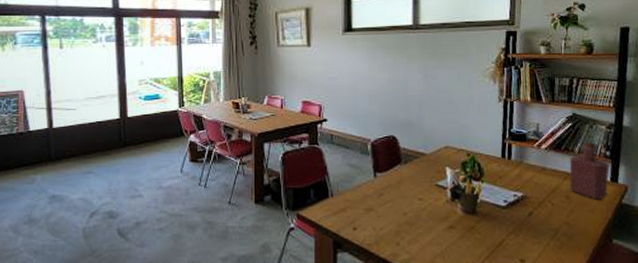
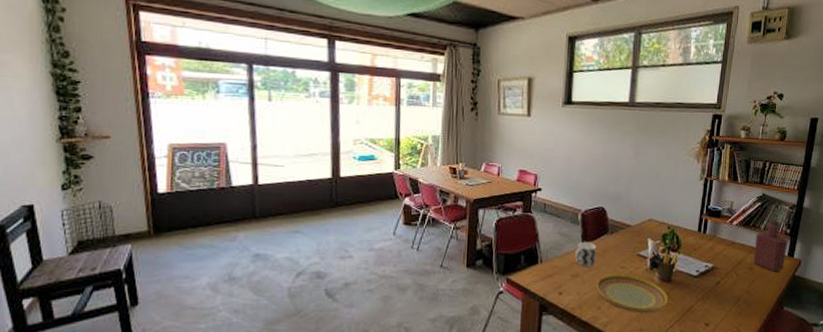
cup: none [367,173,391,199] -> present [575,242,597,267]
plate: none [392,207,475,249] -> present [596,274,668,313]

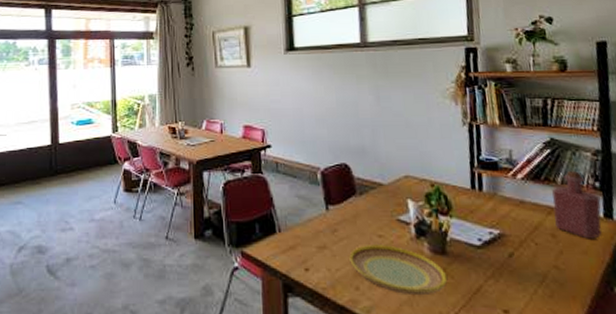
cup: present [575,242,597,267] -> none [319,206,346,236]

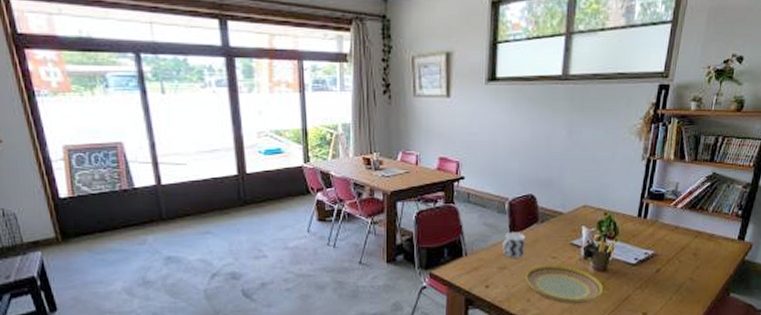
cup: none [319,206,346,236] -> present [502,233,526,258]
bottle: present [552,170,602,239] -> none [698,200,739,257]

